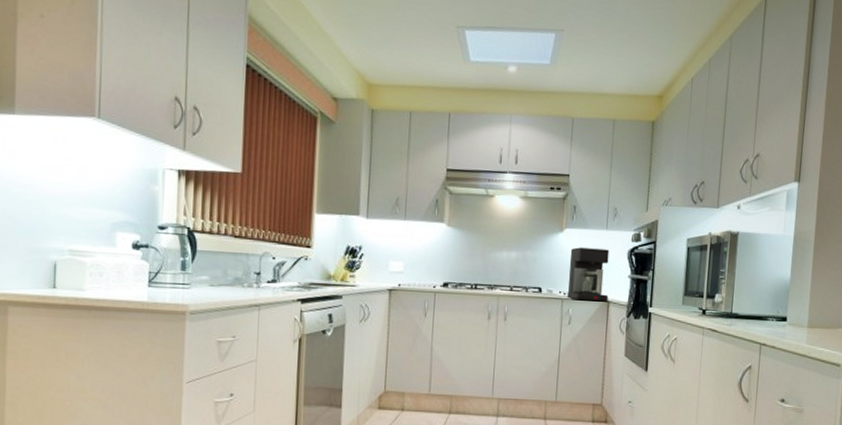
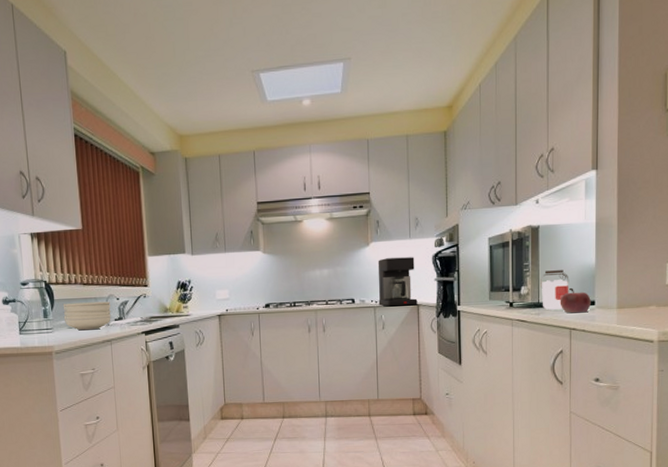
bowl: none [205,256,264,291] -> present [62,301,111,331]
jar: none [735,280,764,322] -> present [541,270,569,310]
fruit: none [752,300,783,329] -> present [560,287,591,314]

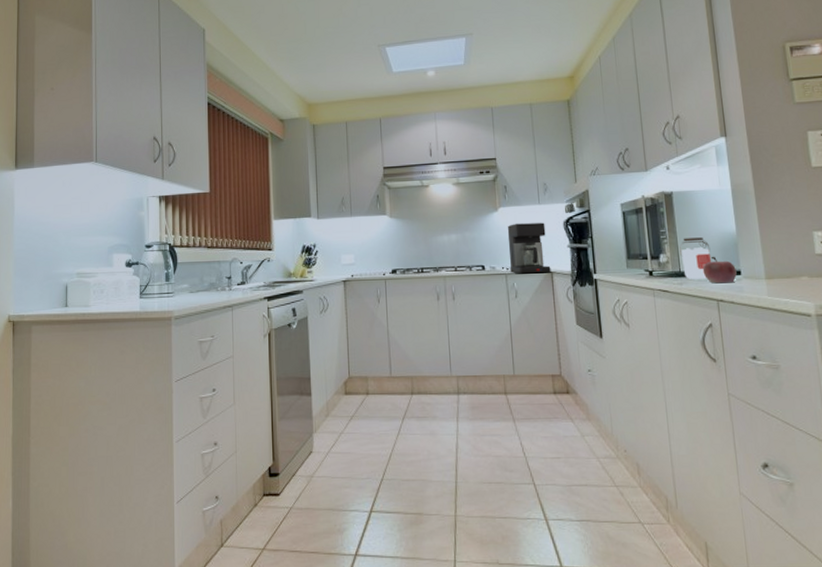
bowl: present [62,301,111,331] -> none [185,265,234,295]

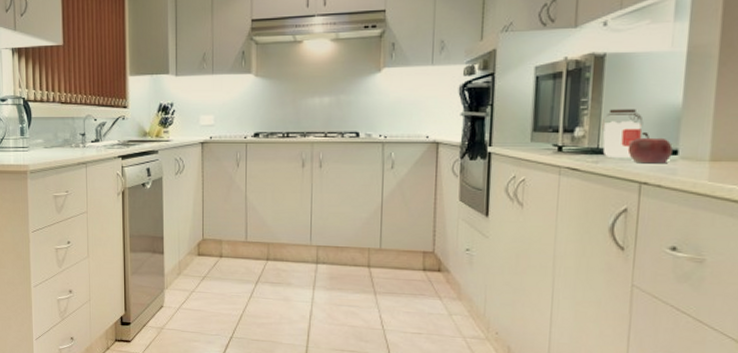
coffee maker: present [507,222,551,274] -> none [388,86,437,143]

